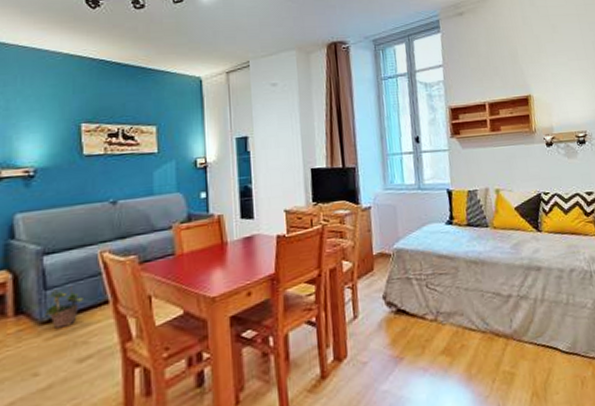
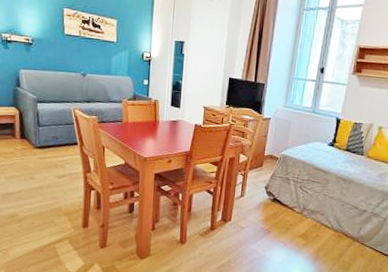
potted plant: present [44,287,83,328] -> none [38,127,62,154]

